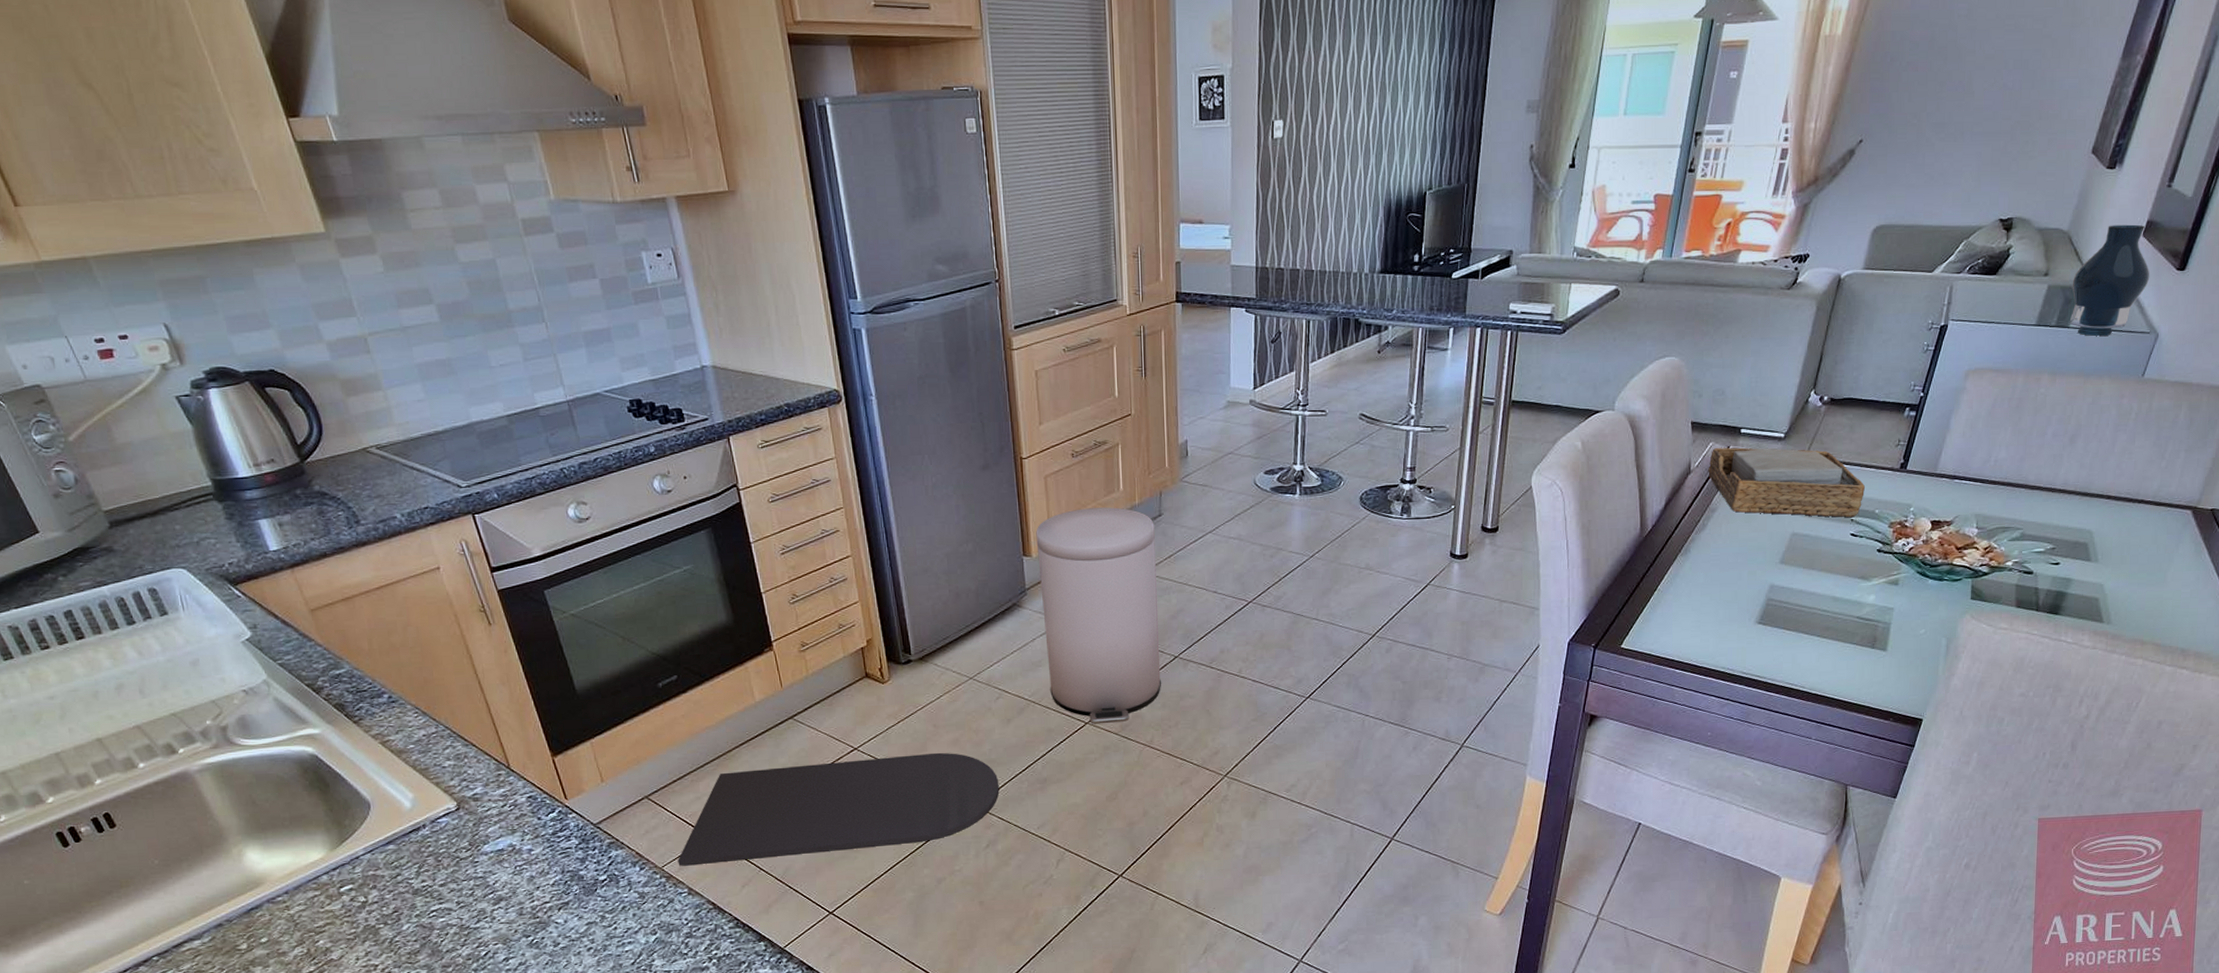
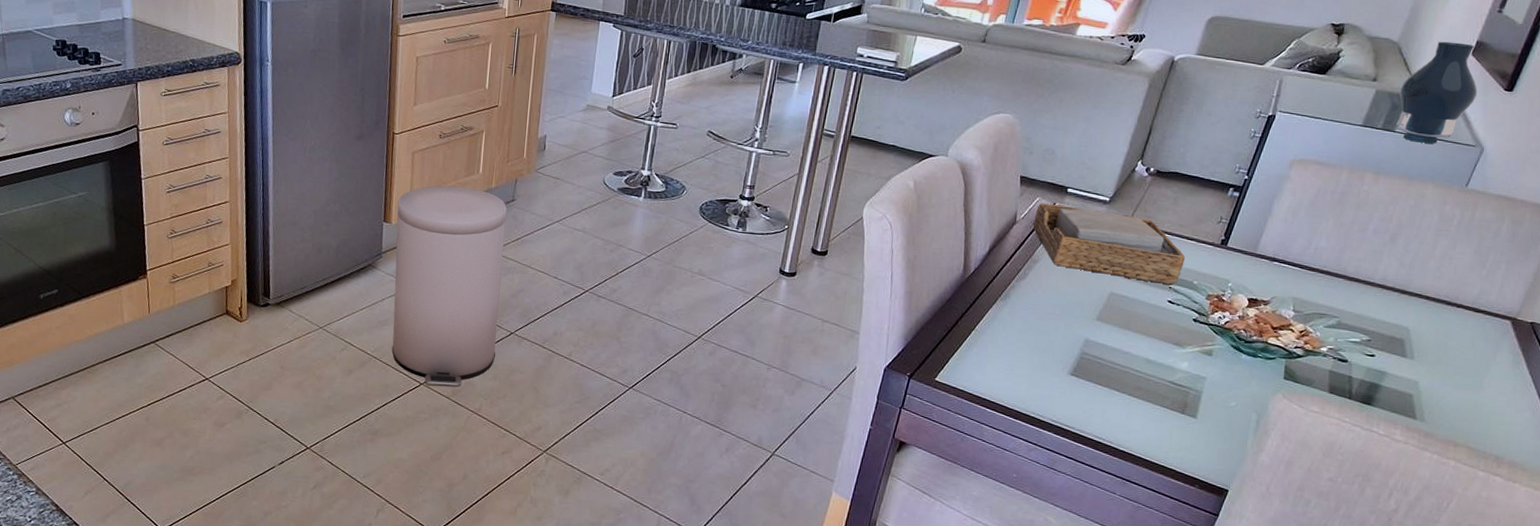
door mat: present [678,752,1000,866] -> none [31,384,333,475]

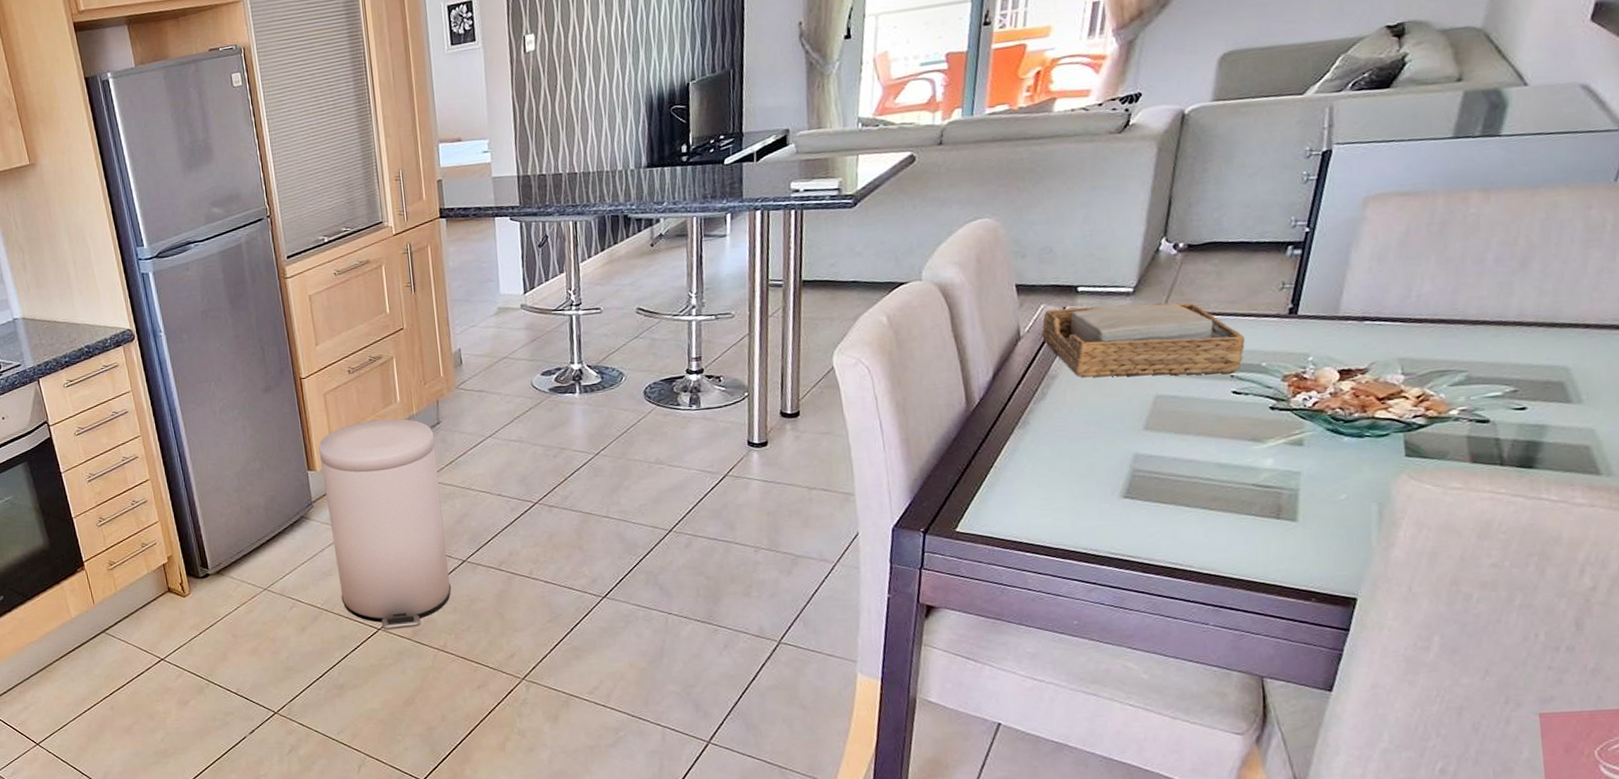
vase: present [1395,41,1478,144] -> none [1498,8,1609,142]

